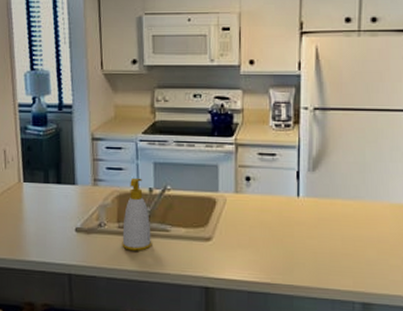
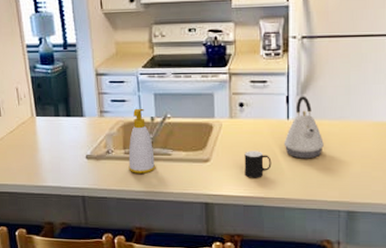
cup: none [250,230,280,262] -> present [244,151,272,178]
kettle: none [293,172,337,242] -> present [283,96,324,159]

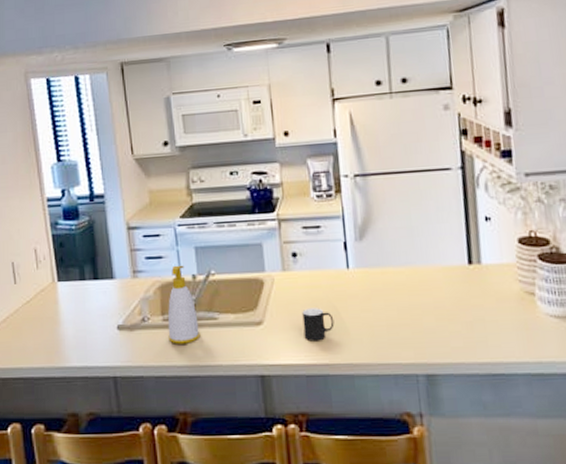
kettle: present [283,96,324,159] -> none [345,241,391,315]

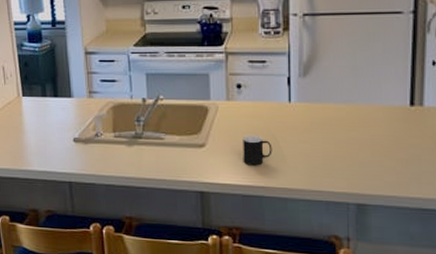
soap bottle: present [167,265,201,344] -> none [118,89,148,159]

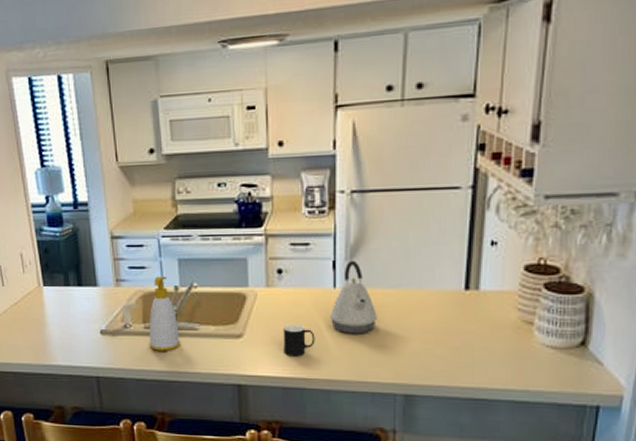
soap bottle: none [118,89,148,159] -> present [149,276,181,351]
kettle: none [285,77,329,146] -> present [329,260,377,334]

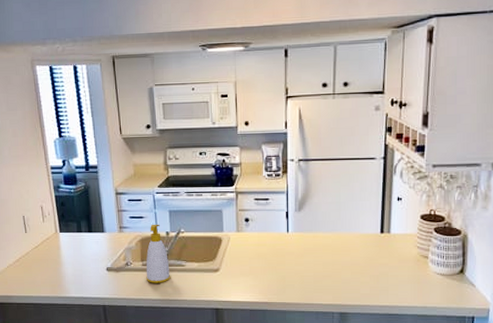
cup: present [283,325,315,357] -> none [250,261,274,285]
kettle: present [329,260,377,334] -> none [284,211,319,267]

